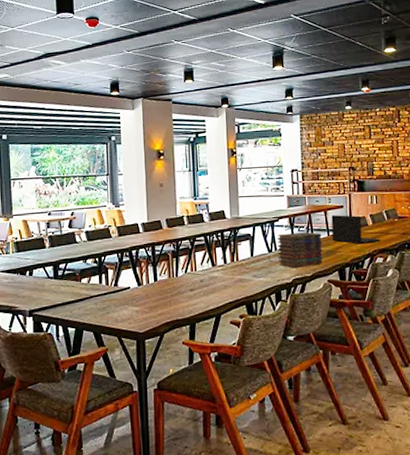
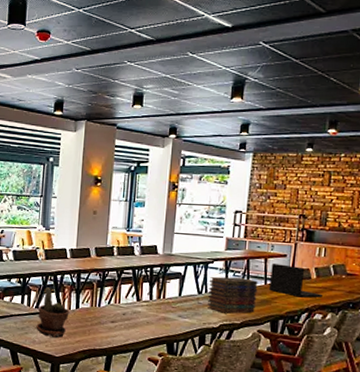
potted plant: none [117,264,148,314] -> present [36,287,69,338]

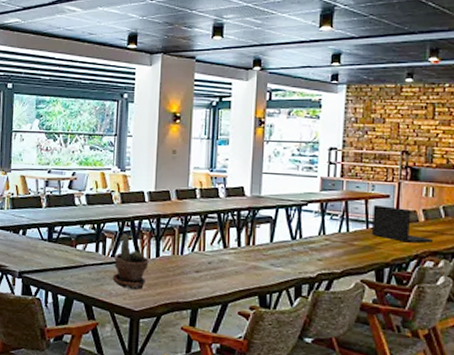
book stack: present [206,276,258,314] -> none [302,220,359,262]

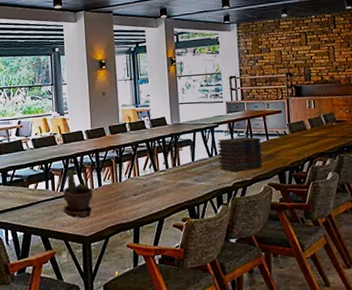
book stack: none [302,220,359,262] -> present [217,137,263,172]
laptop: present [371,204,434,243] -> none [270,119,320,148]

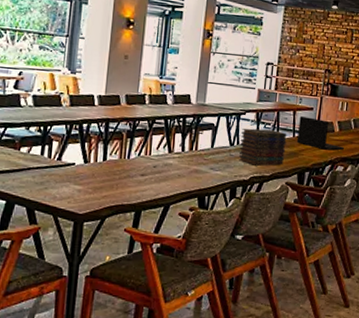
potted plant: present [63,170,93,218] -> none [57,137,96,193]
laptop: none [270,119,320,148] -> present [296,115,345,150]

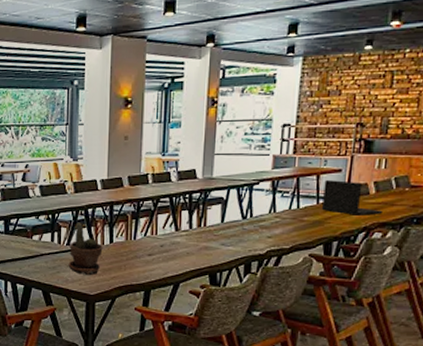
potted plant: none [57,137,96,193] -> present [68,223,103,275]
book stack: present [238,128,287,166] -> none [252,199,310,238]

